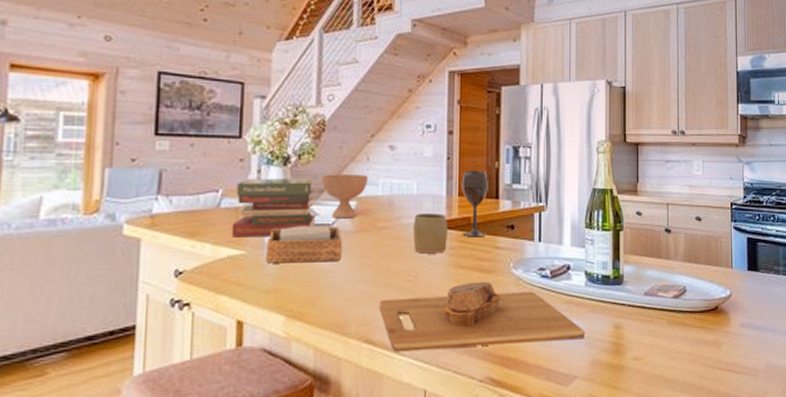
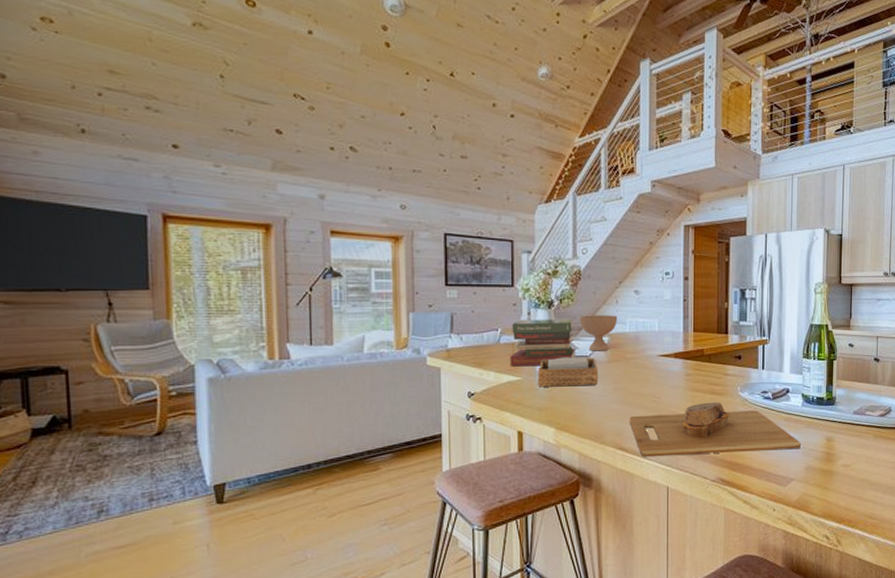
mug: present [413,213,448,254] -> none [656,346,684,379]
wine glass: present [461,170,488,238] -> none [696,310,719,366]

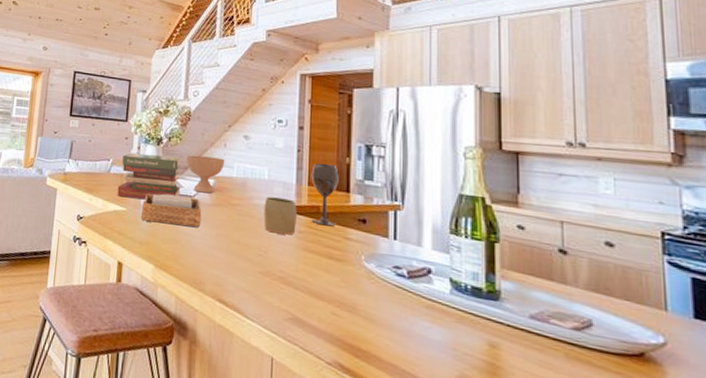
cutting board: present [629,402,801,457] -> none [231,266,450,348]
mug: none [656,346,684,379] -> present [263,196,297,235]
wine glass: none [696,310,719,366] -> present [311,162,339,226]

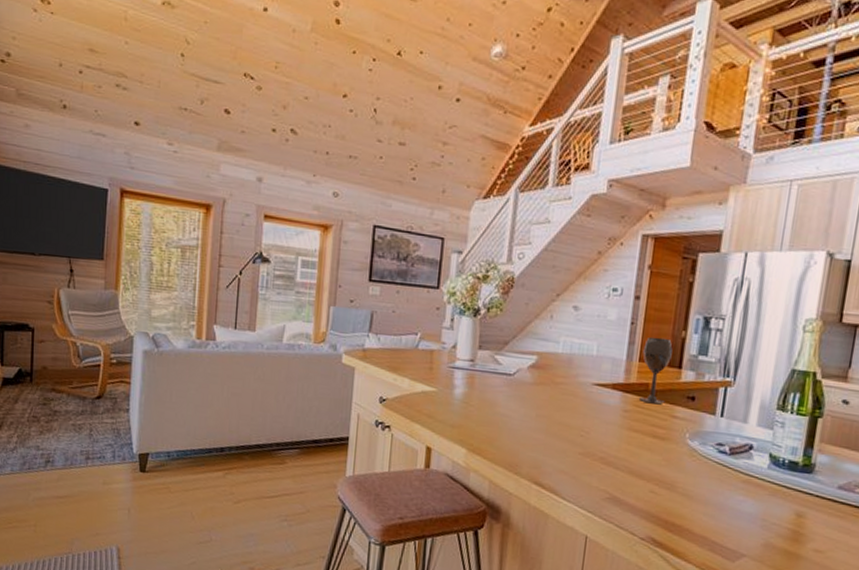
books: present [117,152,181,200] -> none [426,325,500,379]
napkin holder: present [140,193,202,228] -> none [452,371,522,409]
bowl: present [186,155,225,194] -> none [506,328,551,371]
mug: present [263,196,297,235] -> none [588,374,625,415]

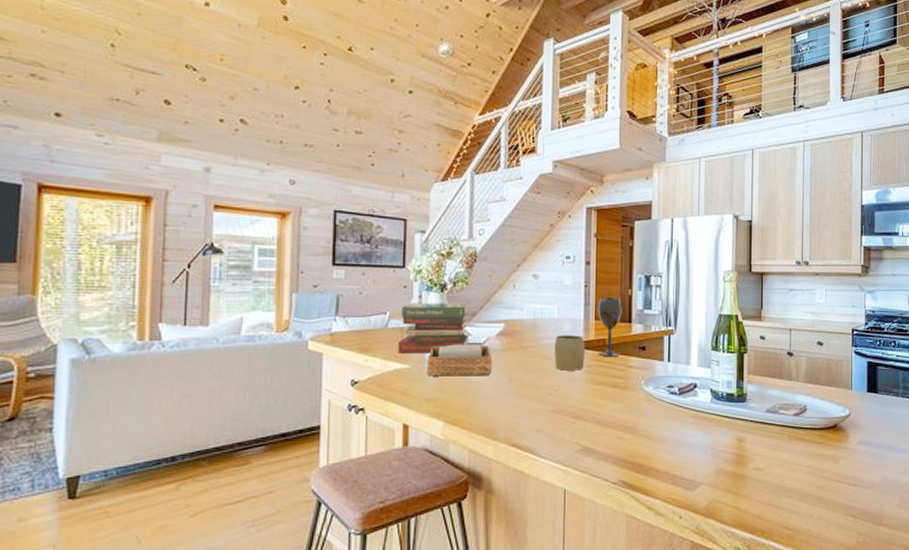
books: none [426,325,500,379] -> present [397,303,470,354]
napkin holder: none [452,371,522,409] -> present [426,344,493,376]
mug: none [588,374,625,415] -> present [554,335,585,371]

